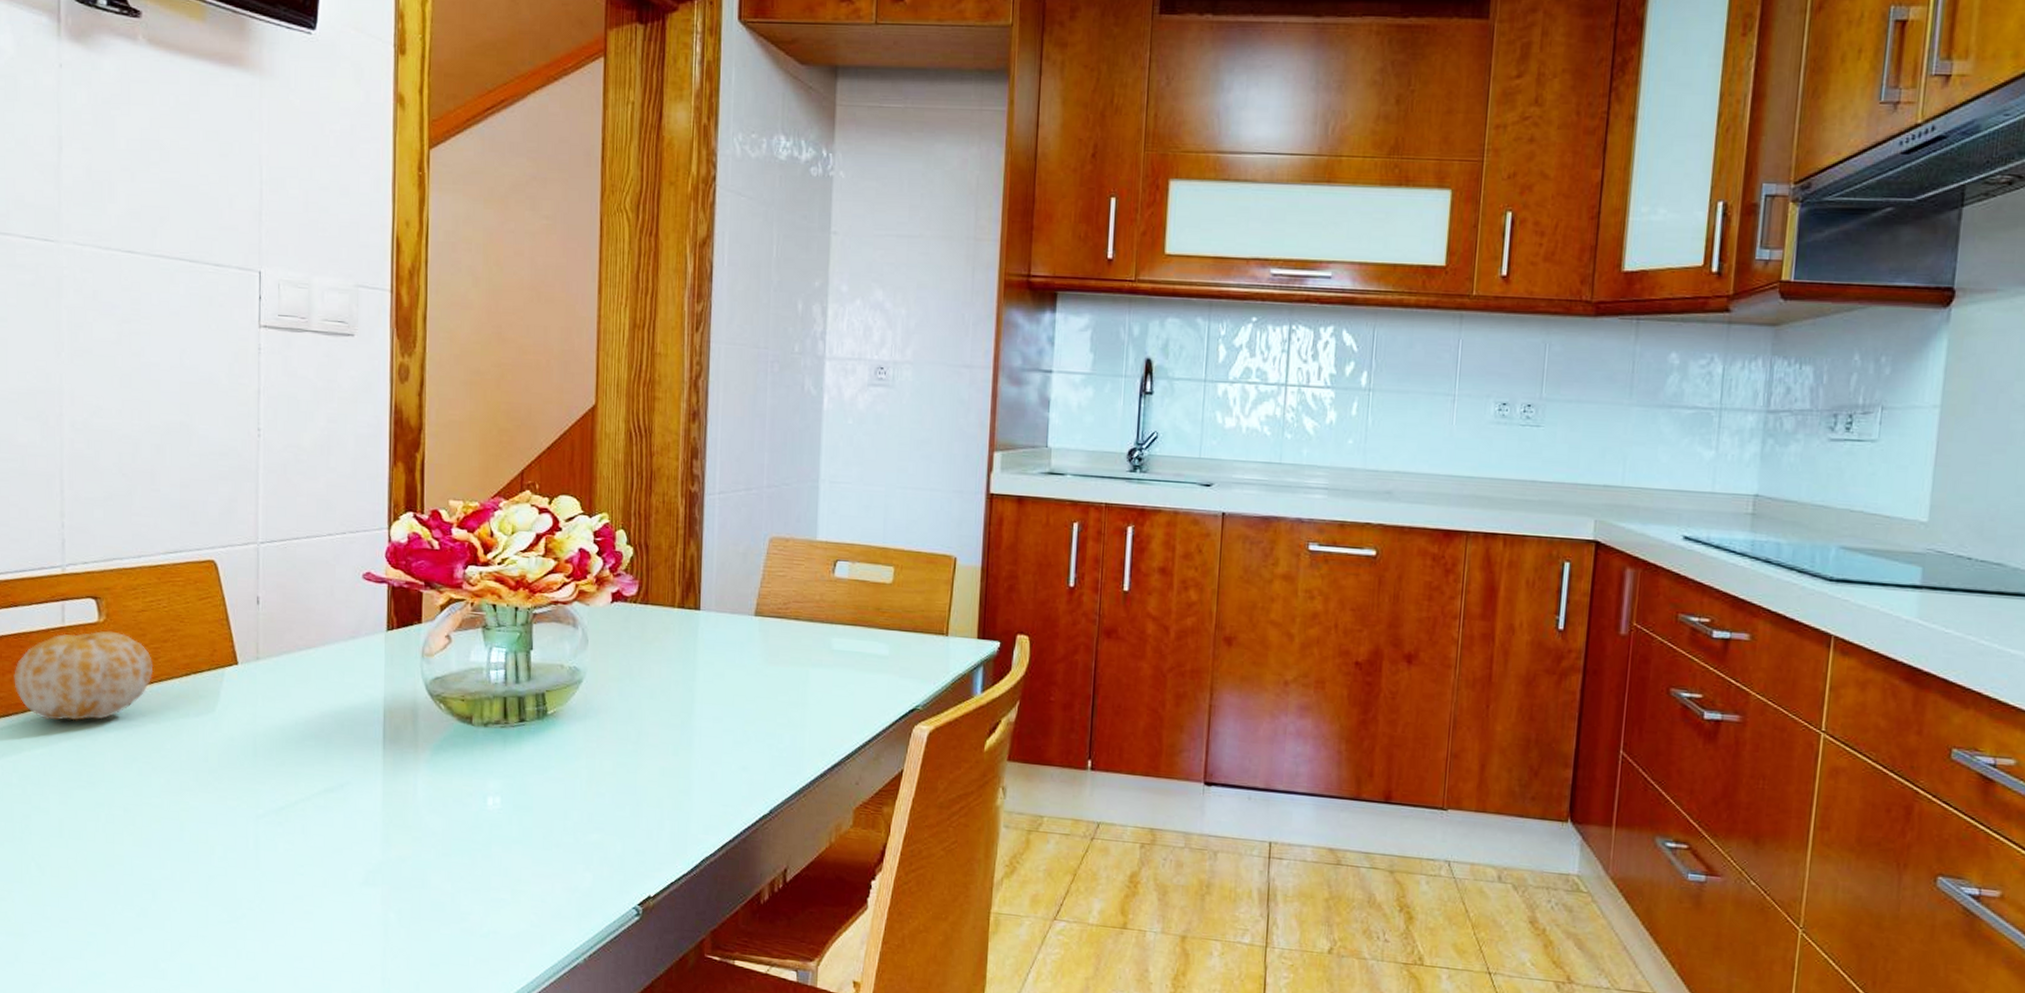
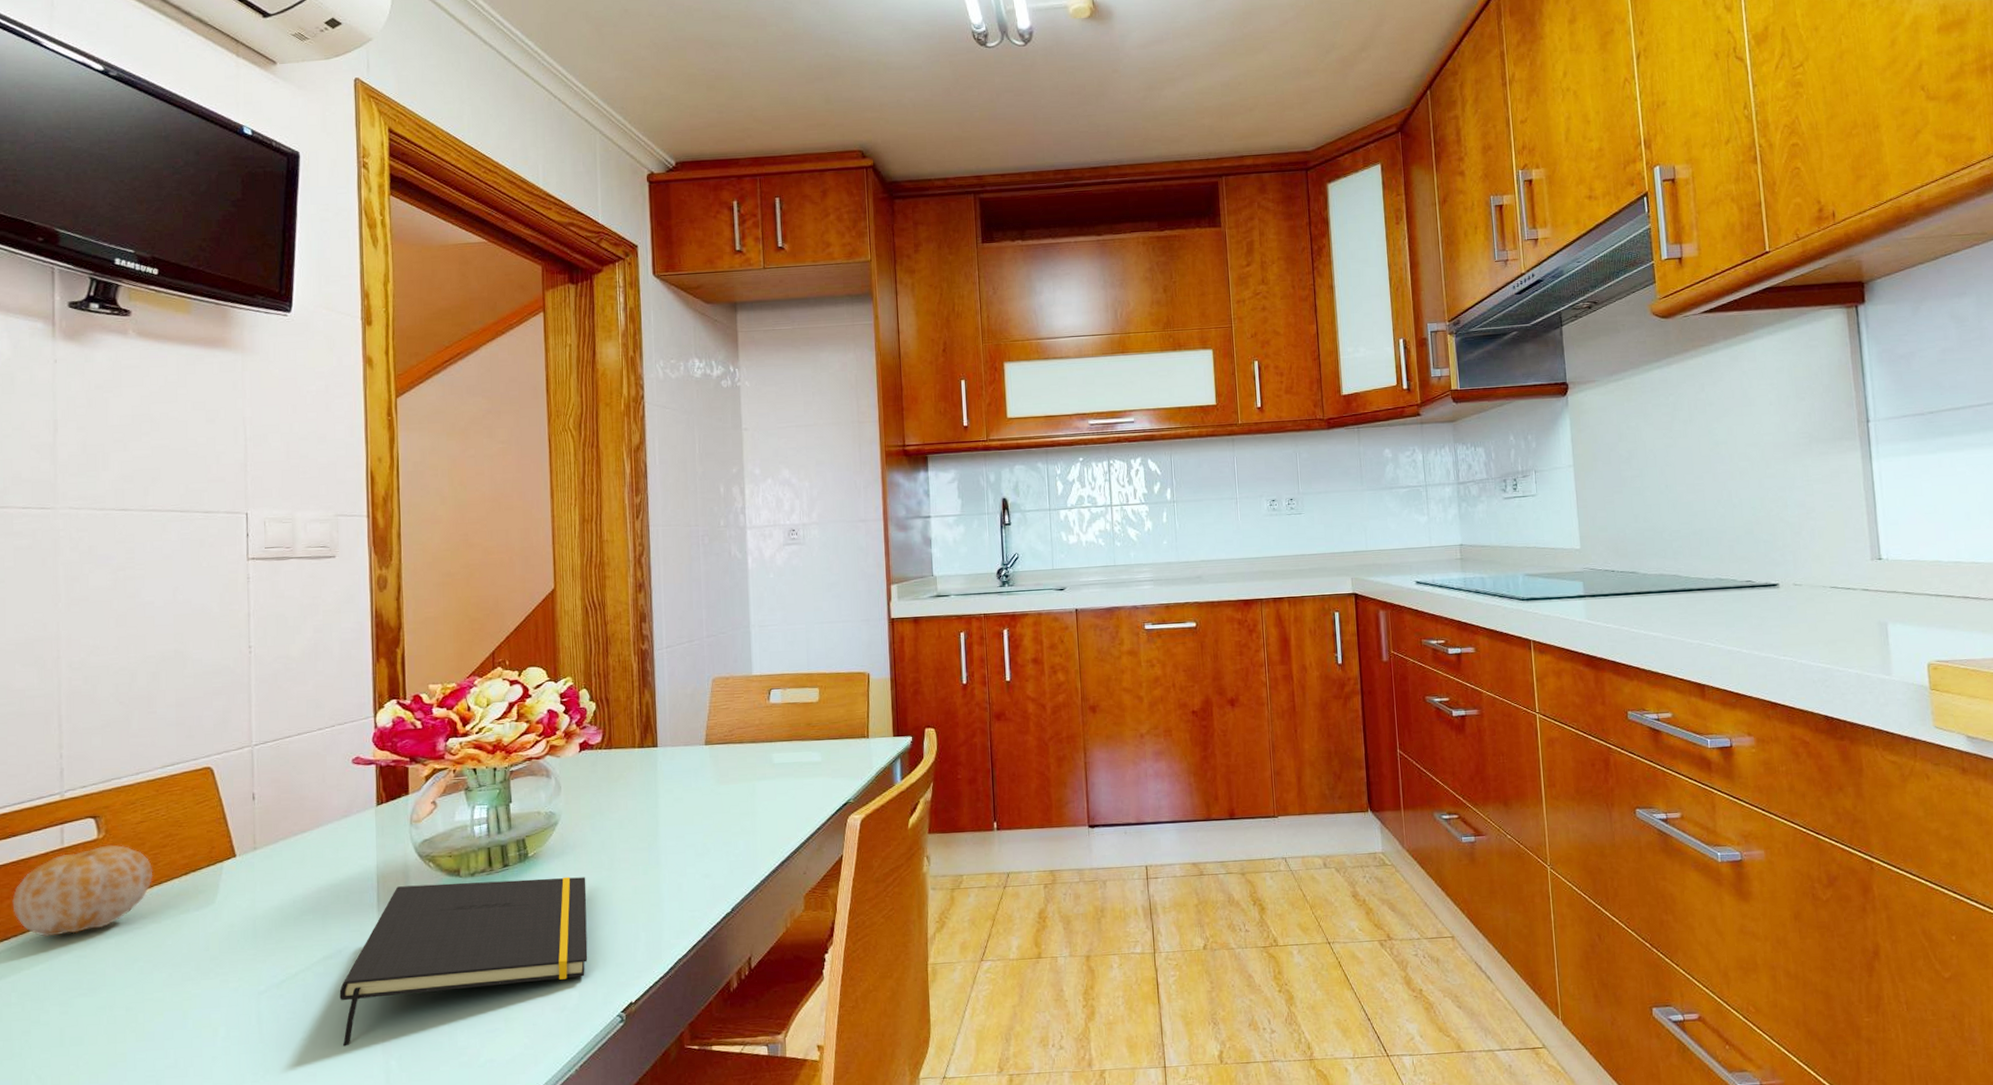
notepad: none [339,725,609,889] -> present [339,877,588,1047]

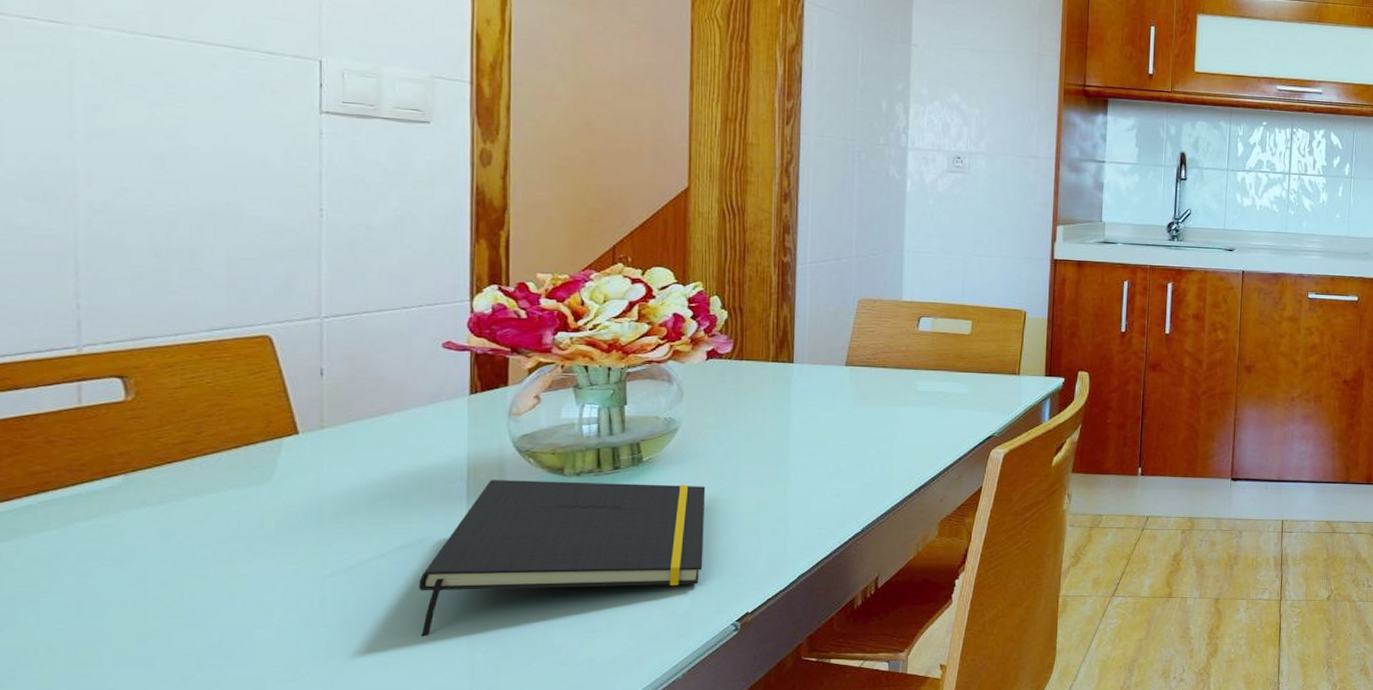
fruit: present [12,845,153,938] -> none [15,408,196,502]

